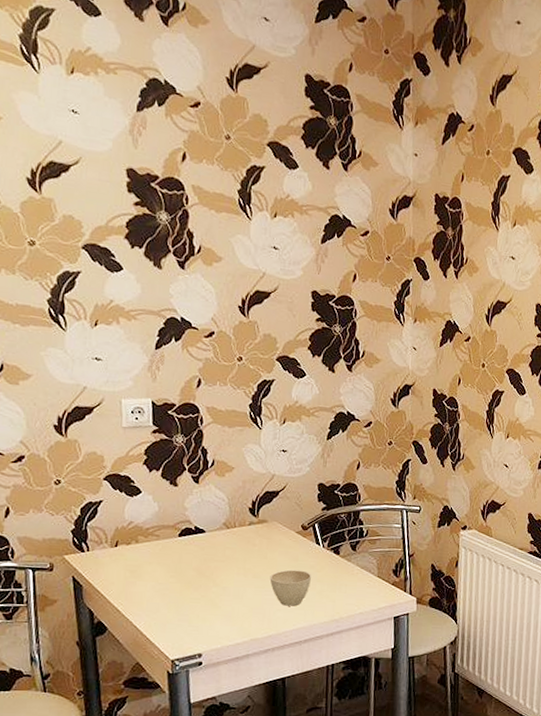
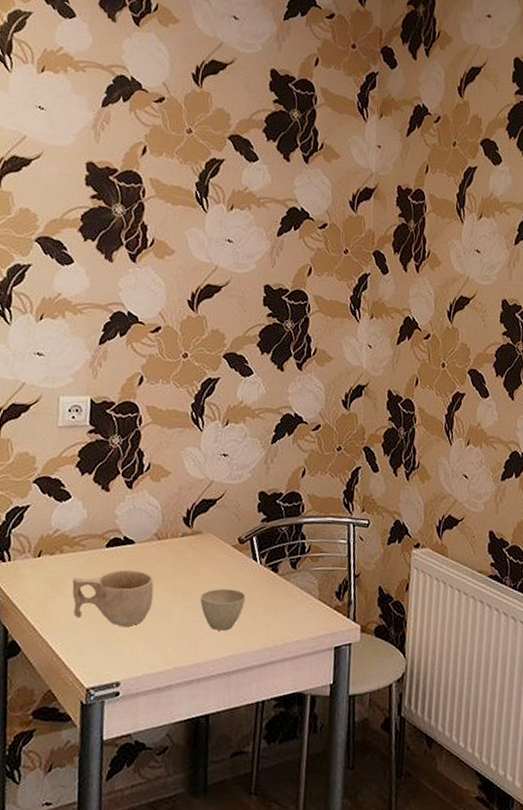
cup: none [150,556,227,605] -> present [72,570,154,626]

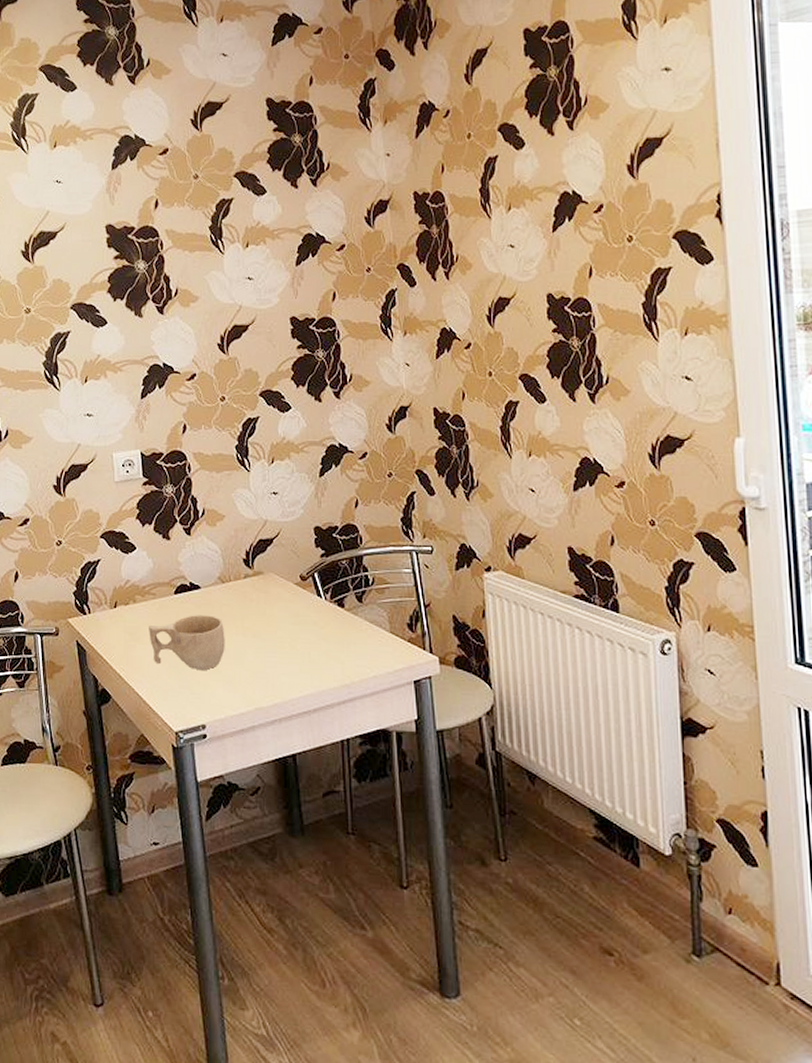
cup: present [200,588,246,631] -> none [270,627,315,670]

